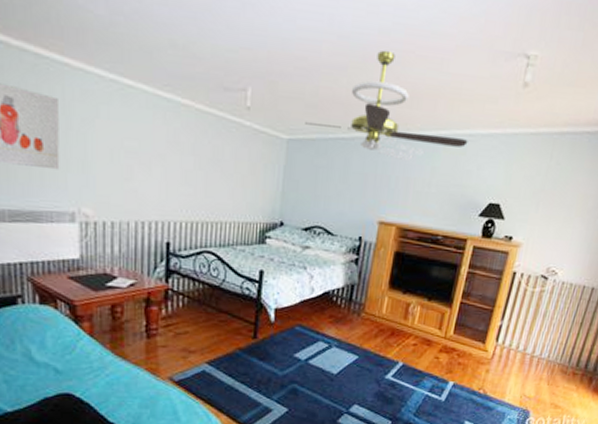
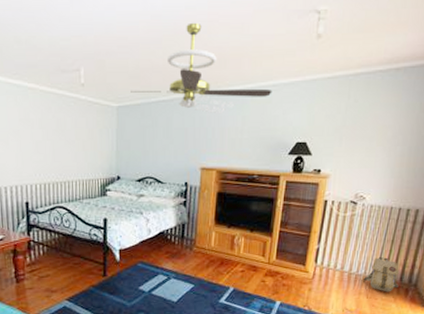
backpack: none [546,339,585,380] -> present [363,256,399,292]

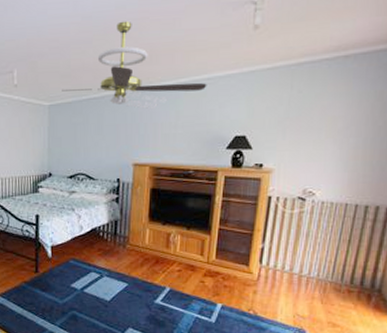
backpack: present [363,256,399,292] -> none [317,257,359,298]

